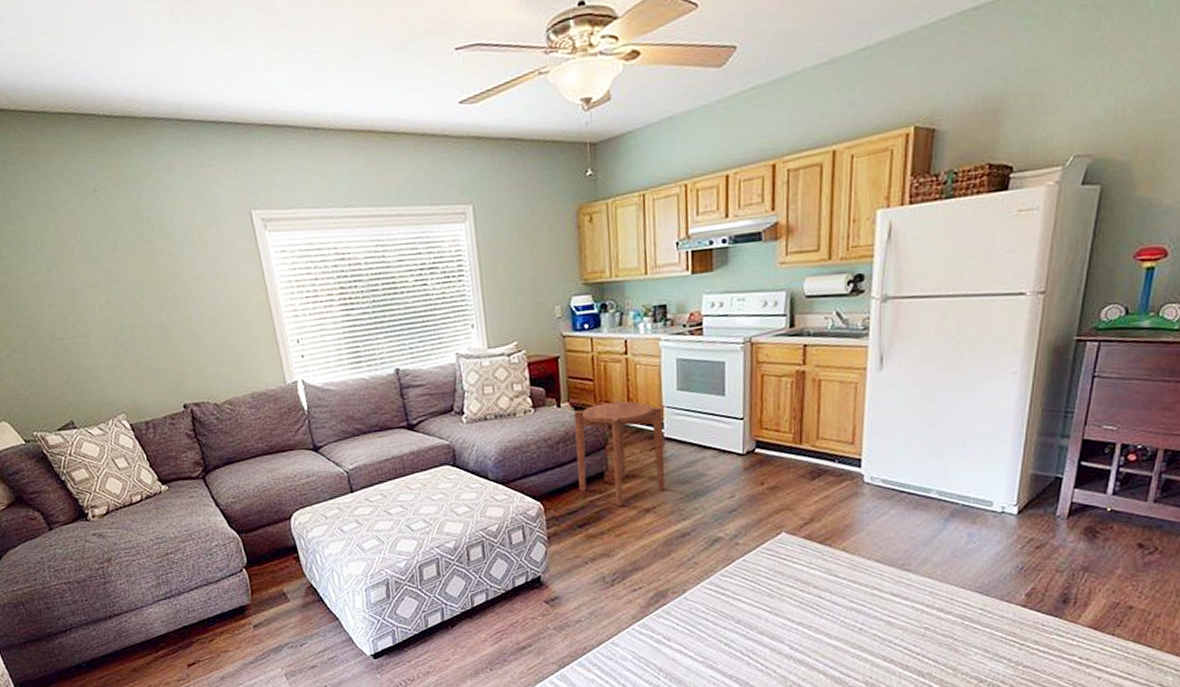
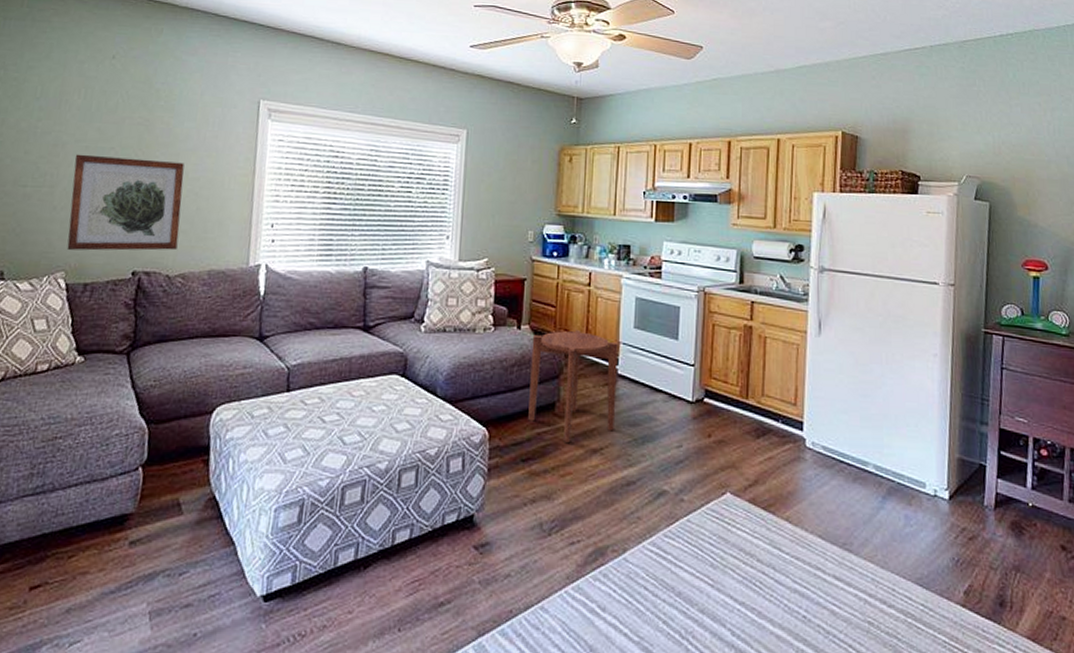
wall art: none [95,291,216,393] -> present [66,154,185,251]

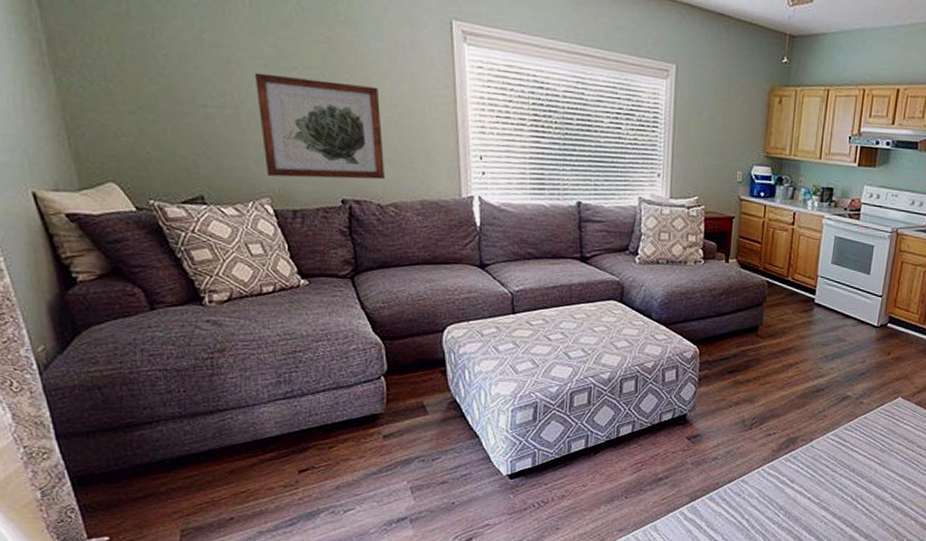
side table: present [528,330,618,442] -> none [734,264,816,358]

